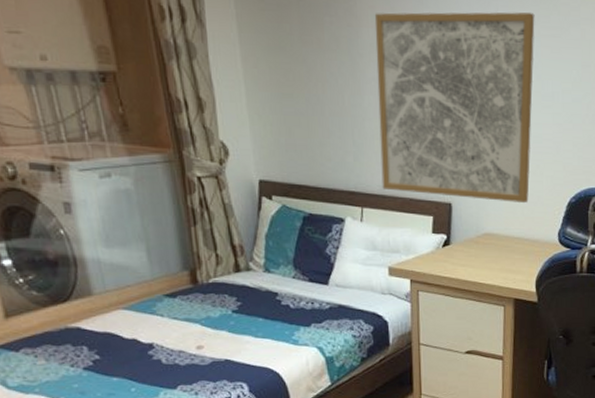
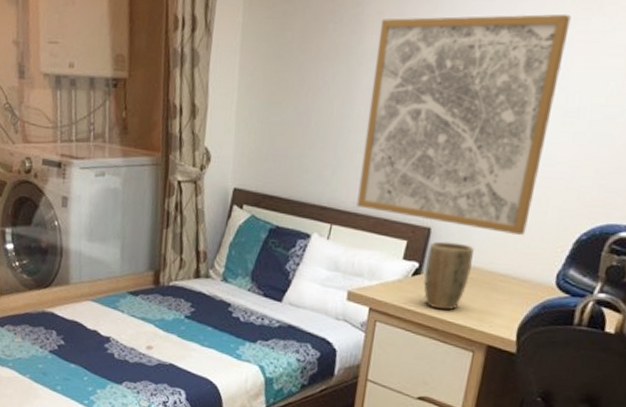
plant pot: none [452,214,491,274] -> present [423,241,475,311]

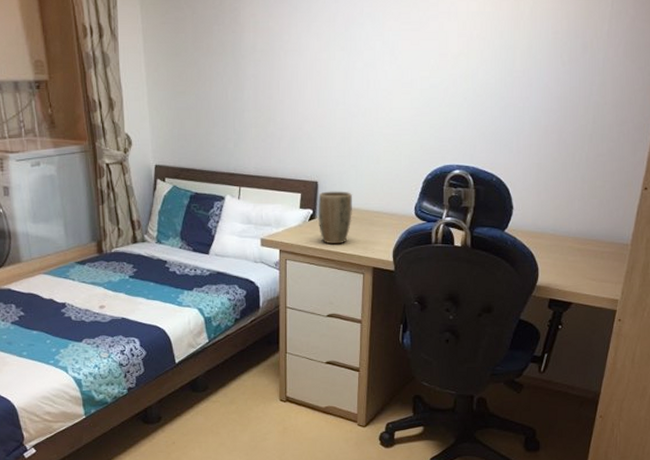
wall art: present [356,13,571,236] -> none [255,10,396,181]

